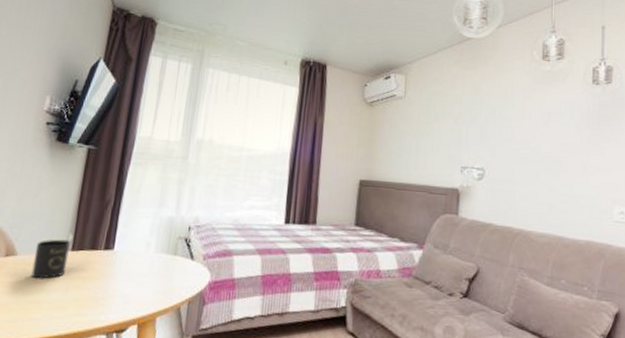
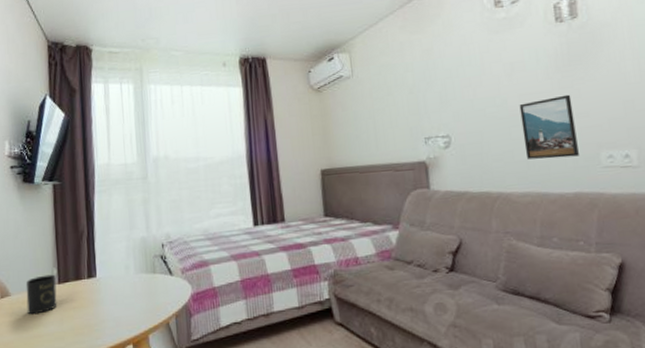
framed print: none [549,150,596,208] -> present [519,94,579,160]

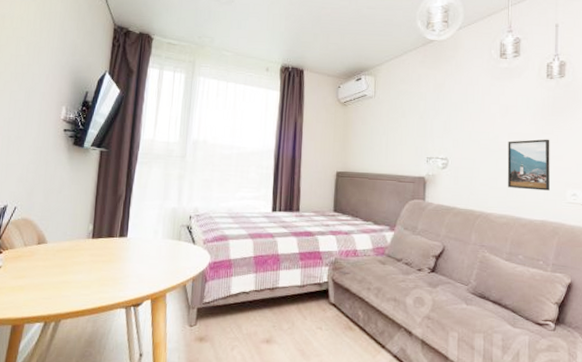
mug: present [25,274,57,315] -> none [60,229,91,263]

